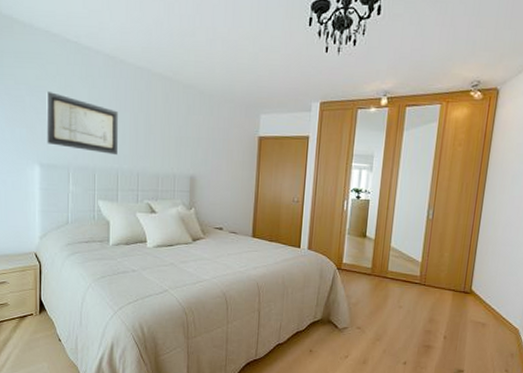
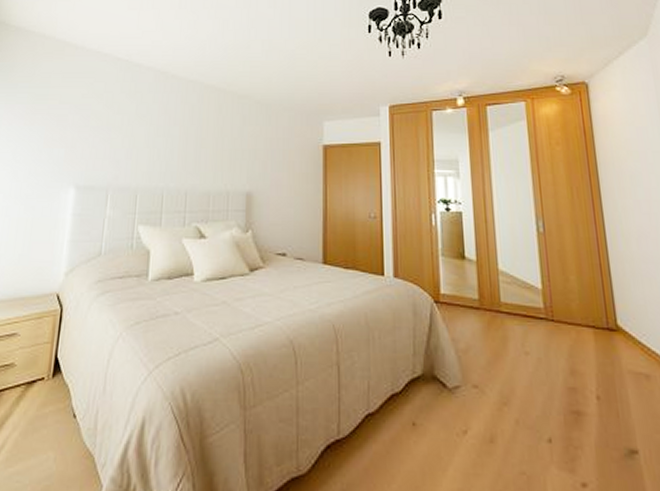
wall art: present [46,92,118,156] -> none [86,110,167,173]

